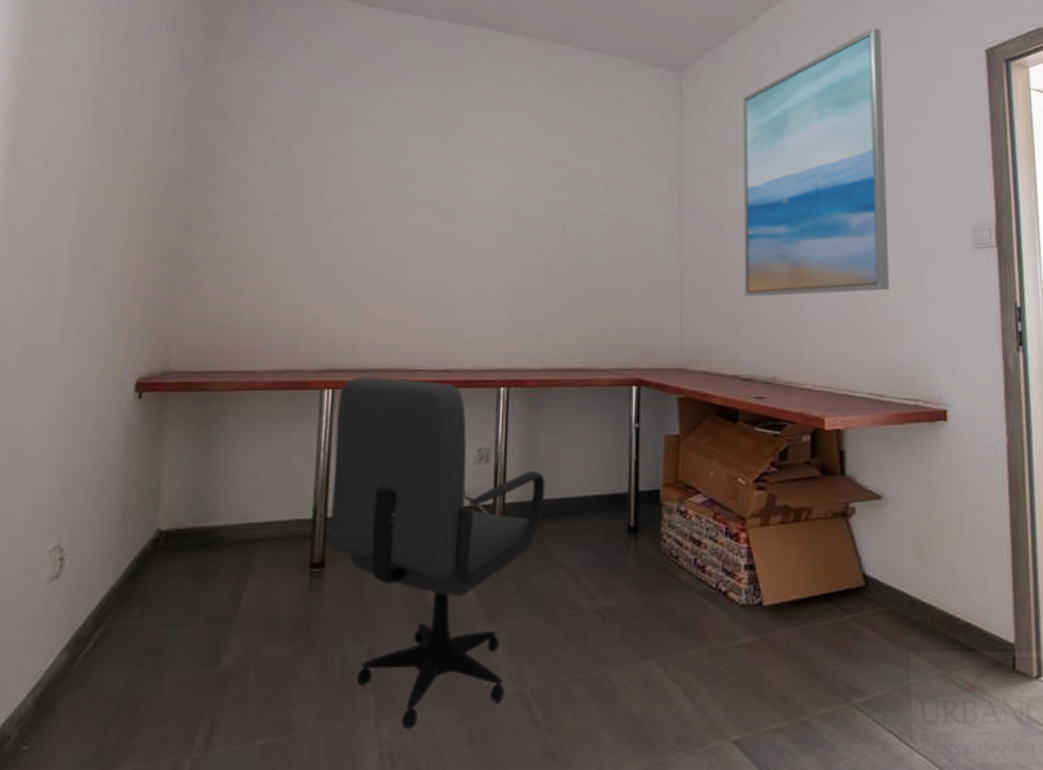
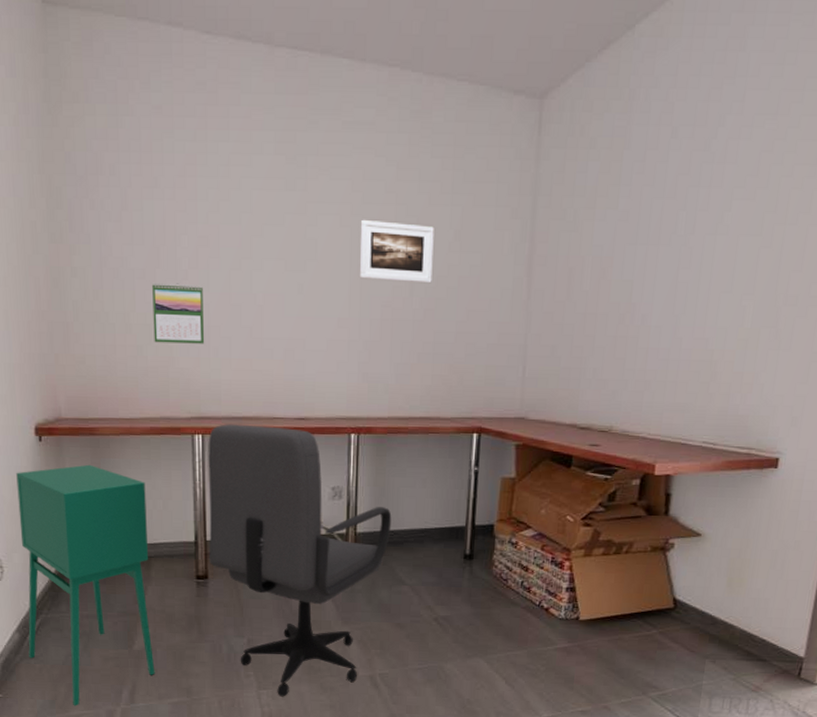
storage cabinet: none [76,425,260,759] -> present [16,464,155,706]
calendar: none [288,226,347,290] -> present [152,282,205,344]
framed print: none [510,170,586,232] -> present [359,219,434,284]
wall art: present [743,27,890,297] -> none [589,31,781,349]

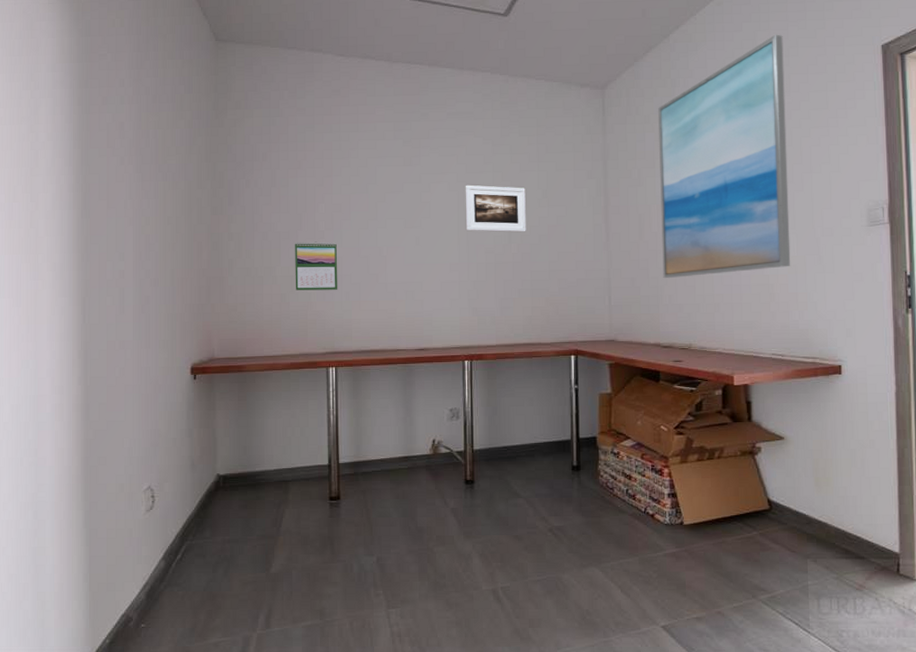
storage cabinet: present [16,464,155,706] -> none [172,398,290,634]
office chair: present [208,424,392,697] -> none [340,356,505,615]
wall art: none [589,31,781,349] -> present [658,34,791,279]

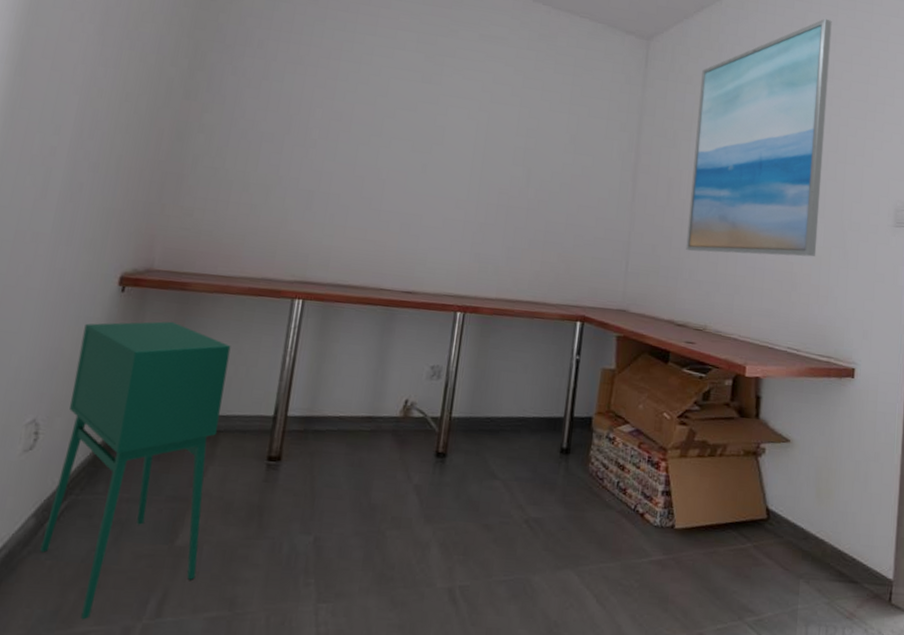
storage cabinet: none [172,398,290,634] -> present [40,321,231,620]
calendar: present [295,241,338,291] -> none [270,147,329,210]
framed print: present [465,185,526,233] -> none [480,115,553,178]

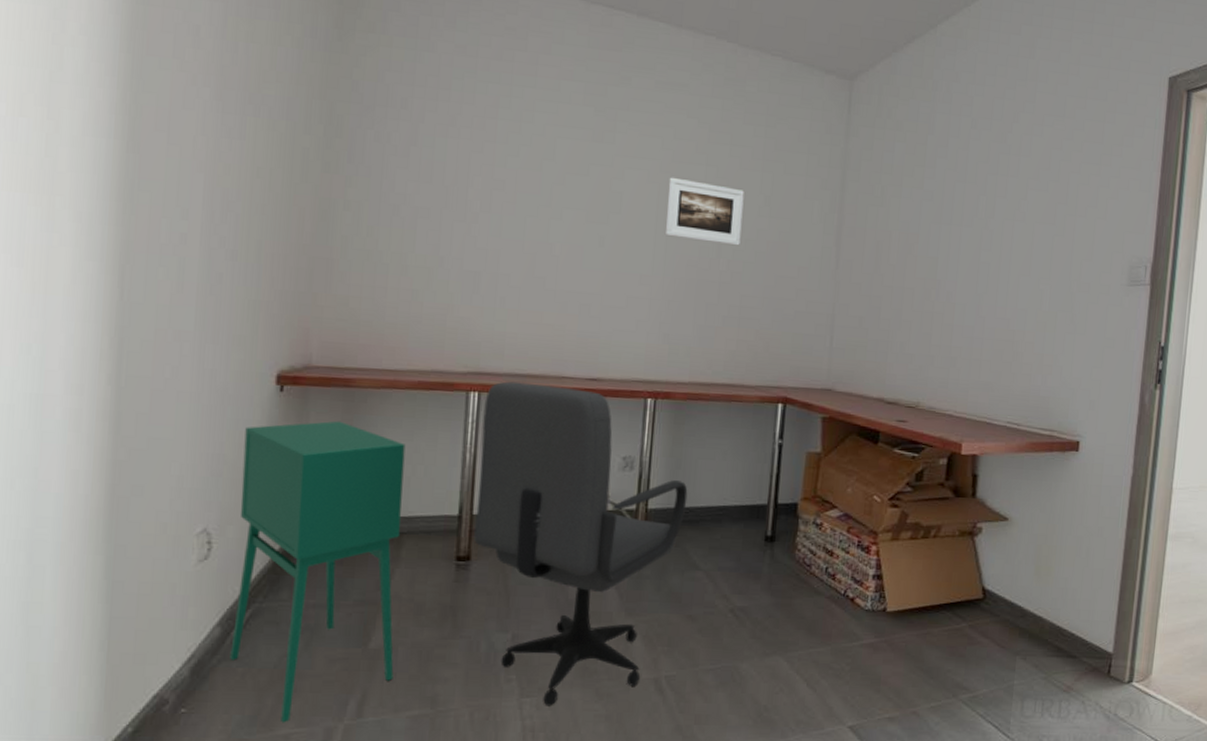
office chair: none [286,290,490,613] -> present [474,381,688,706]
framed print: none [480,115,553,178] -> present [664,177,745,246]
wall art: present [686,18,832,257] -> none [896,45,1065,323]

